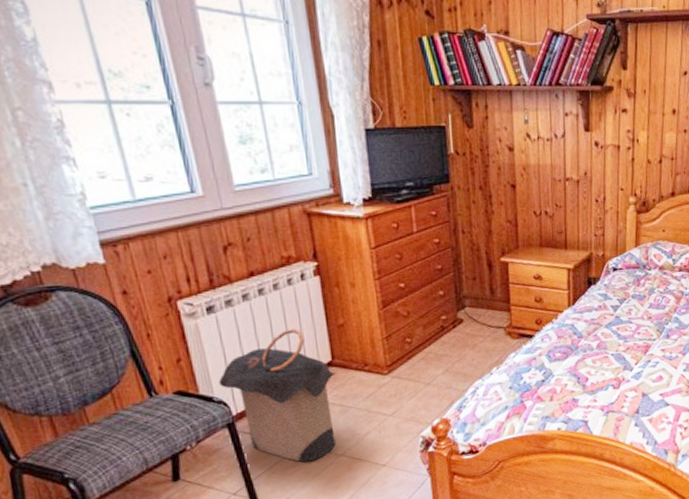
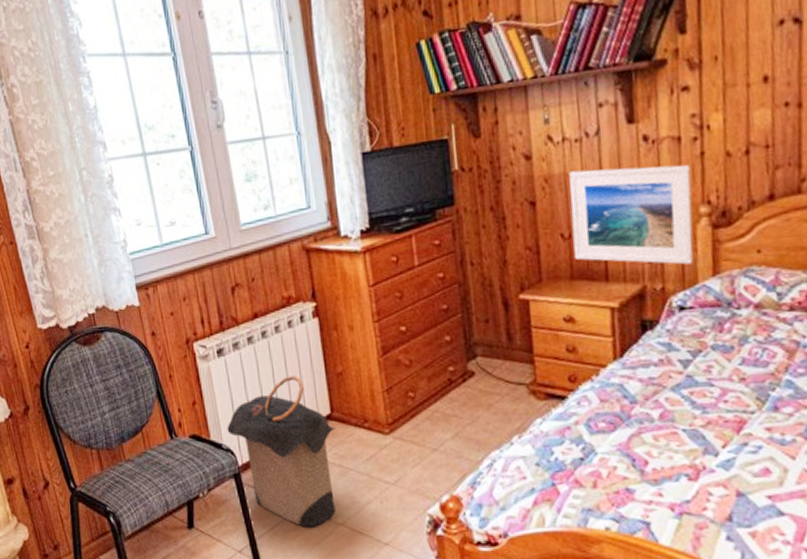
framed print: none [541,163,625,238] -> present [569,164,694,265]

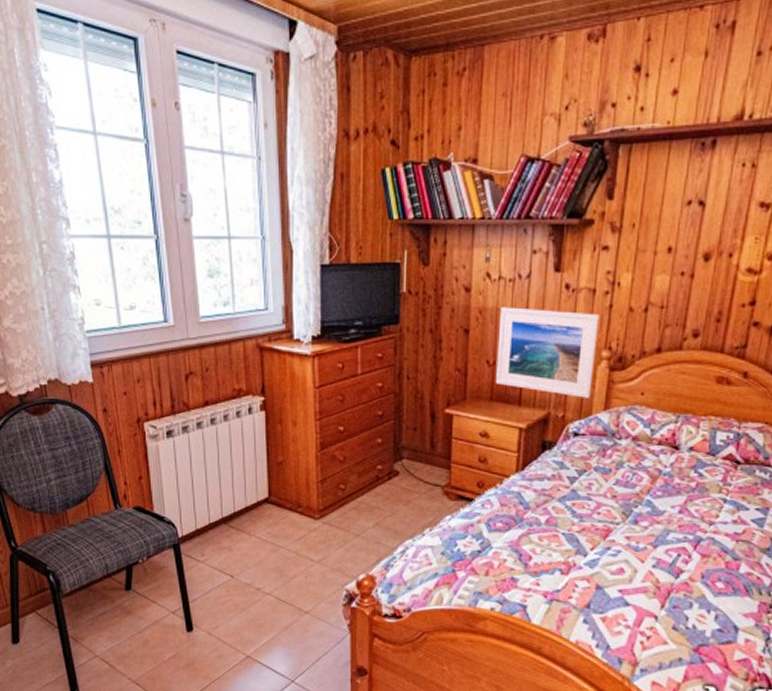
laundry hamper: present [227,375,337,527] -> none [170,461,272,595]

